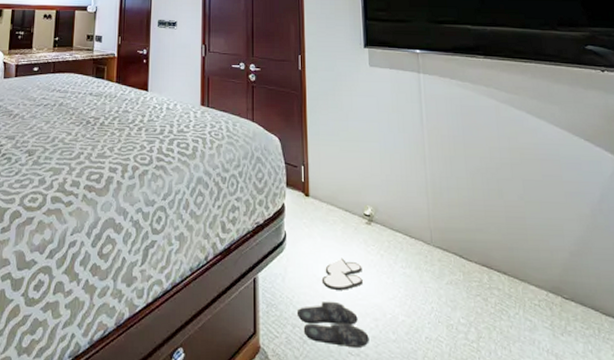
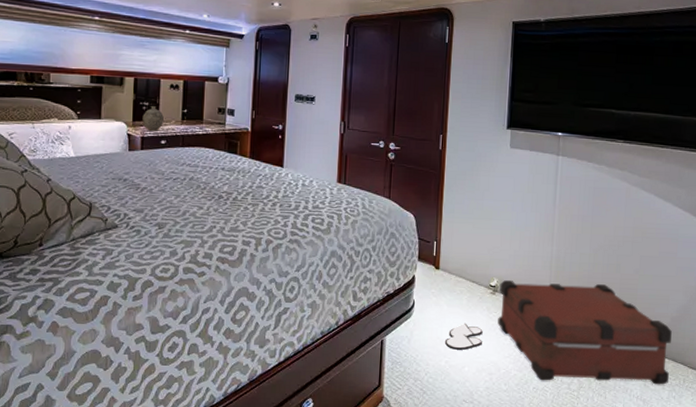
decorative vase: none [17,35,37,59] -> present [142,106,164,131]
slippers: present [298,301,369,347] -> none [420,359,483,396]
suitcase: none [375,208,581,335] -> present [497,280,672,385]

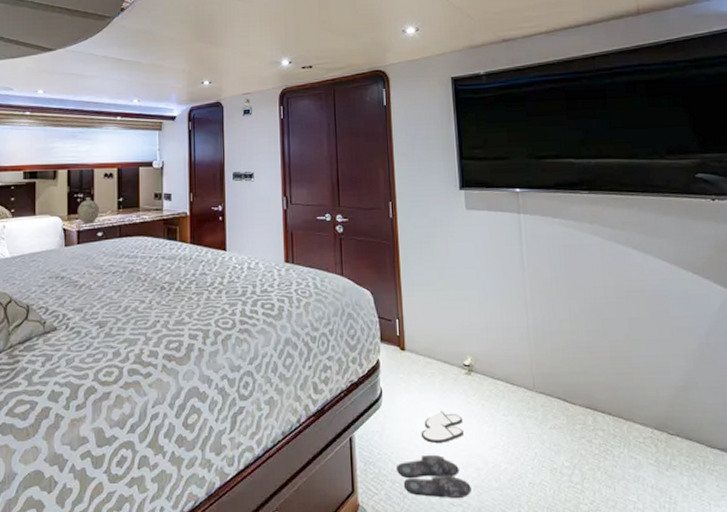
slippers: none [420,359,483,396] -> present [397,454,471,498]
suitcase: present [497,280,672,385] -> none [475,354,686,474]

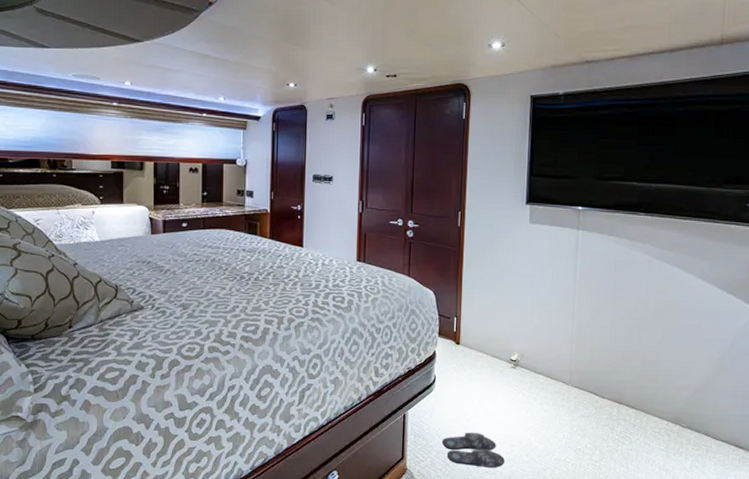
decorative vase: present [77,197,99,223] -> none [163,190,184,214]
slippers: present [420,410,464,443] -> none [466,396,504,423]

